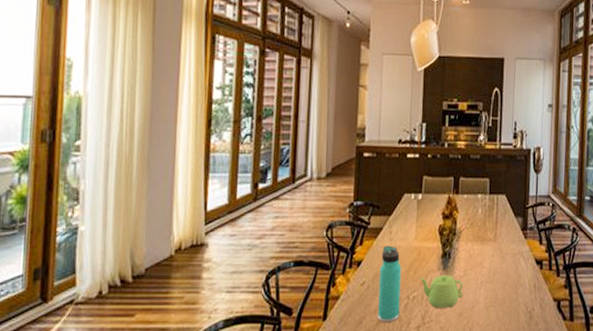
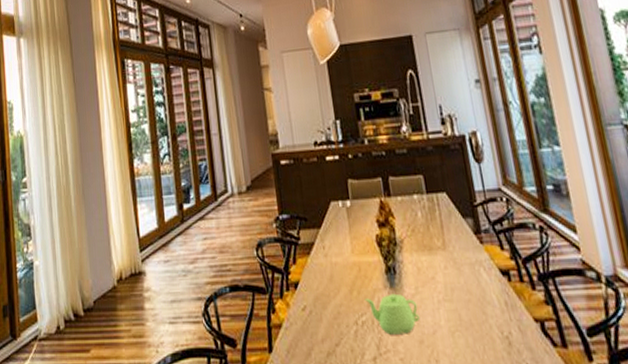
thermos bottle: present [378,246,402,323] -> none [318,262,351,355]

